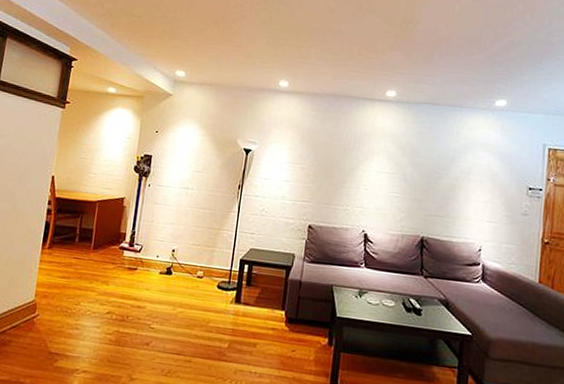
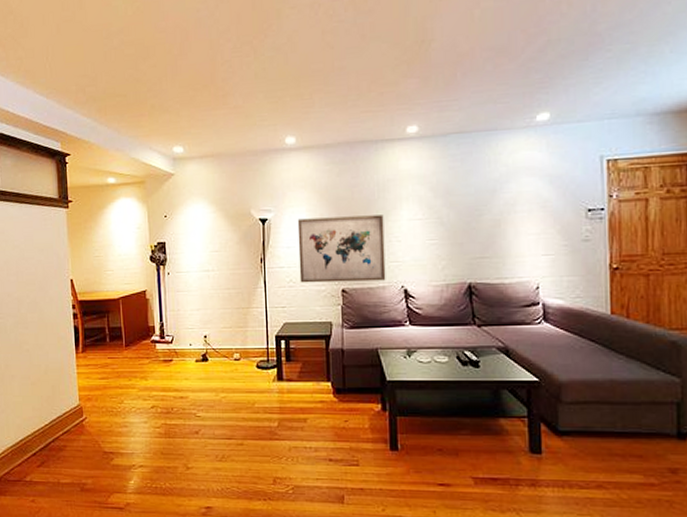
wall art: none [271,154,356,223] -> present [297,215,386,283]

